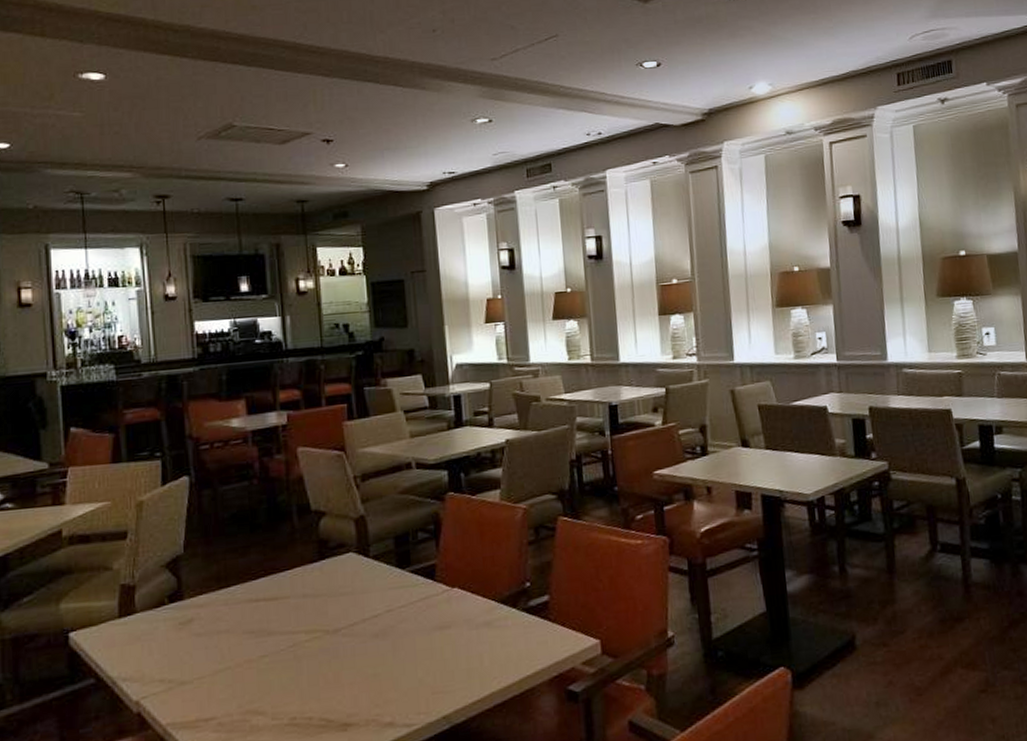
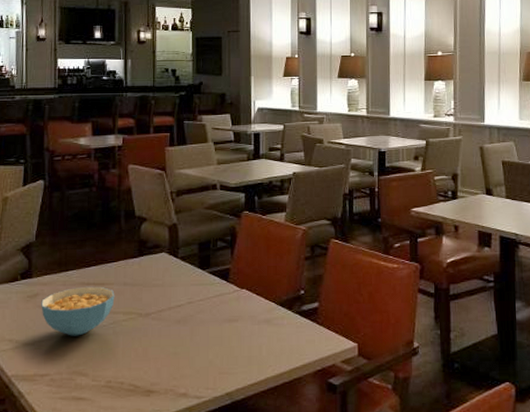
cereal bowl: none [198,602,293,667] -> present [41,286,115,336]

